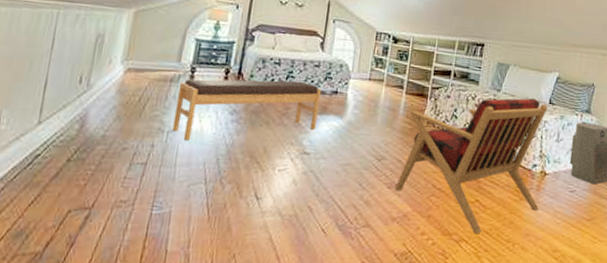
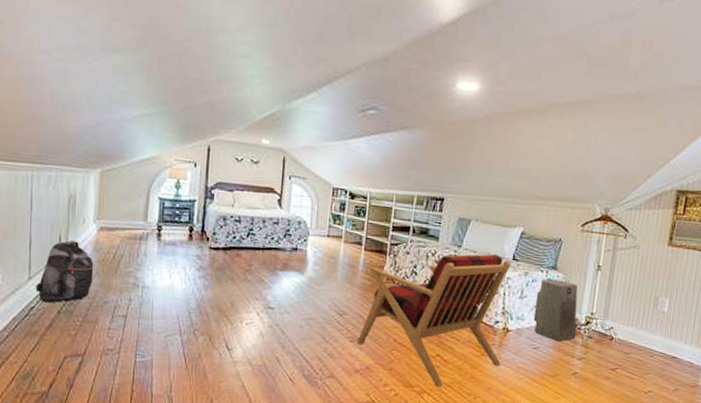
backpack: none [44,82,116,150] -> present [35,240,94,303]
bench: present [172,79,321,140] -> none [146,237,281,295]

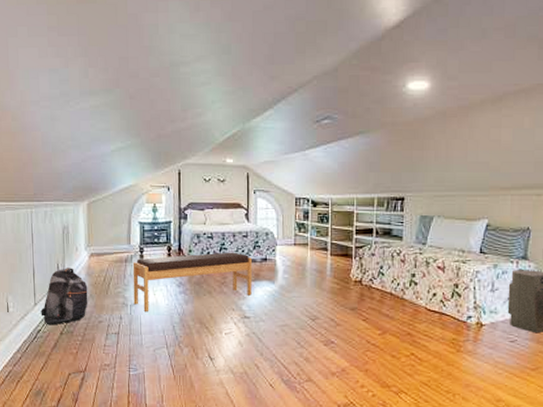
bench: none [146,237,281,295] -> present [132,252,252,311]
armchair: present [357,254,511,387] -> none [331,249,479,386]

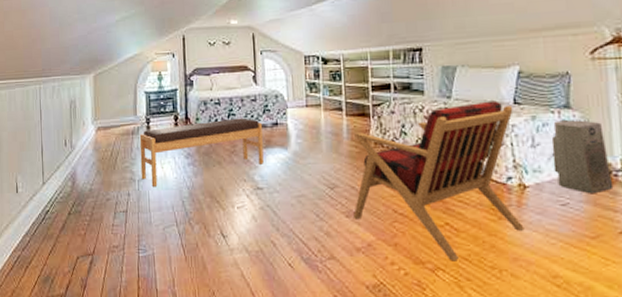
backpack: present [41,268,88,325] -> none [49,143,96,205]
armchair: none [331,249,479,386] -> present [354,100,524,261]

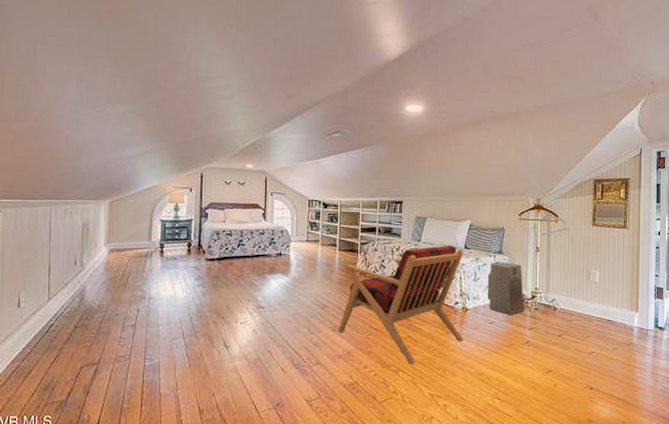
bench: present [139,118,264,186] -> none [152,248,267,304]

